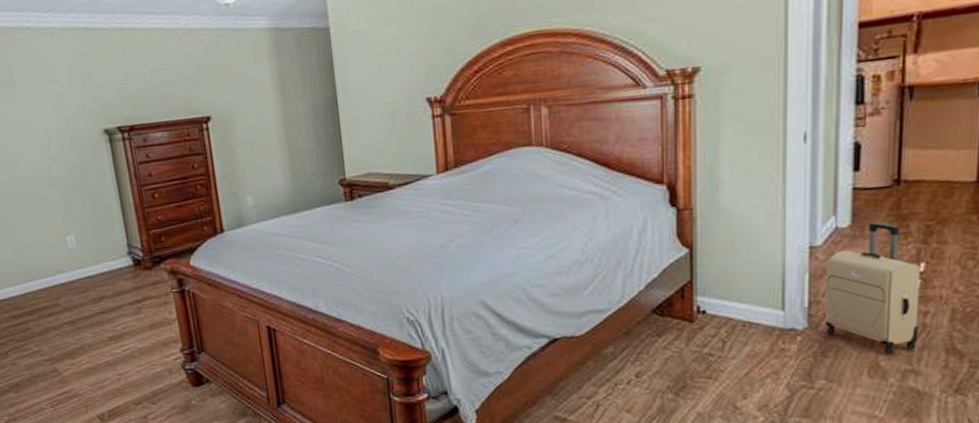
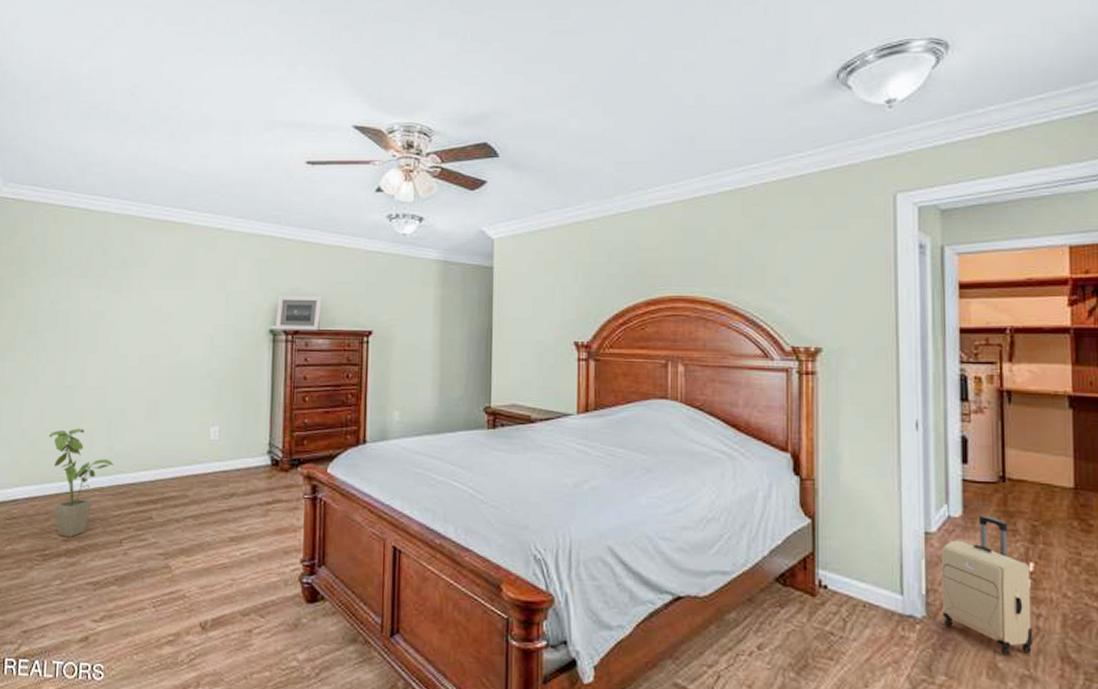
picture frame: none [105,87,156,129] -> present [275,296,322,331]

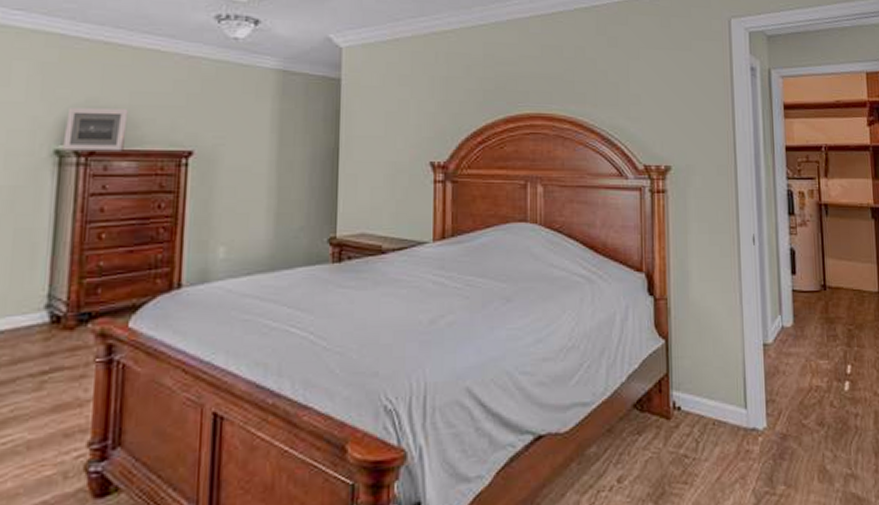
suitcase: present [940,515,1032,656] -> none [777,323,853,457]

